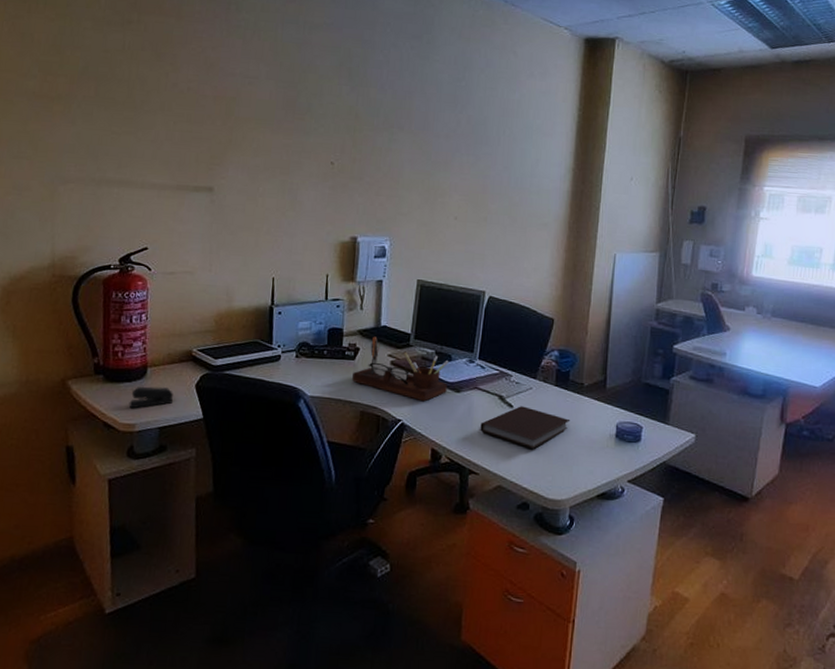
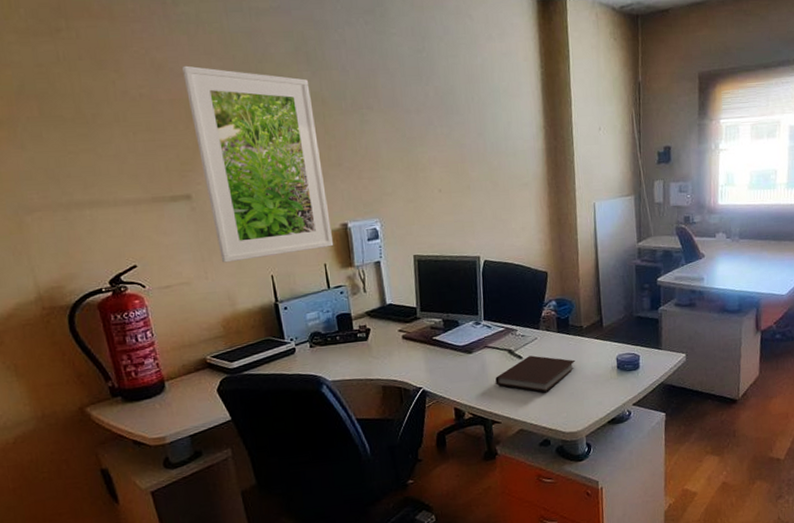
stapler: present [129,386,173,409] -> none [154,397,198,423]
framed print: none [228,67,346,259] -> present [182,65,334,263]
desk organizer: present [352,336,449,402] -> none [368,315,460,368]

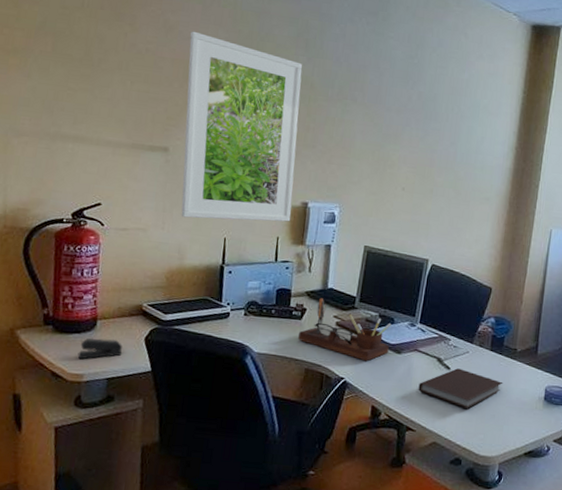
stapler: none [154,397,198,423] -> present [77,338,122,360]
desk organizer: none [368,315,460,368] -> present [298,298,392,362]

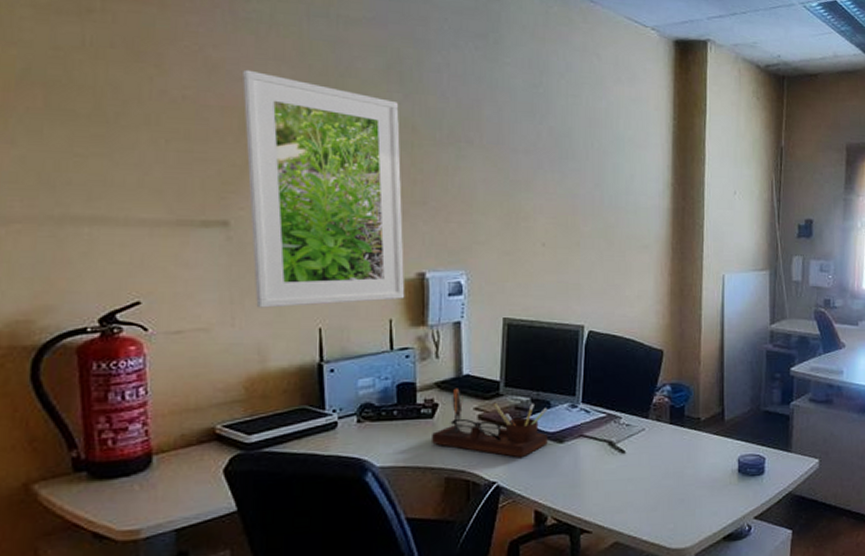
stapler: present [77,338,122,360] -> none [128,478,192,511]
notebook: present [418,368,503,410] -> none [589,450,689,497]

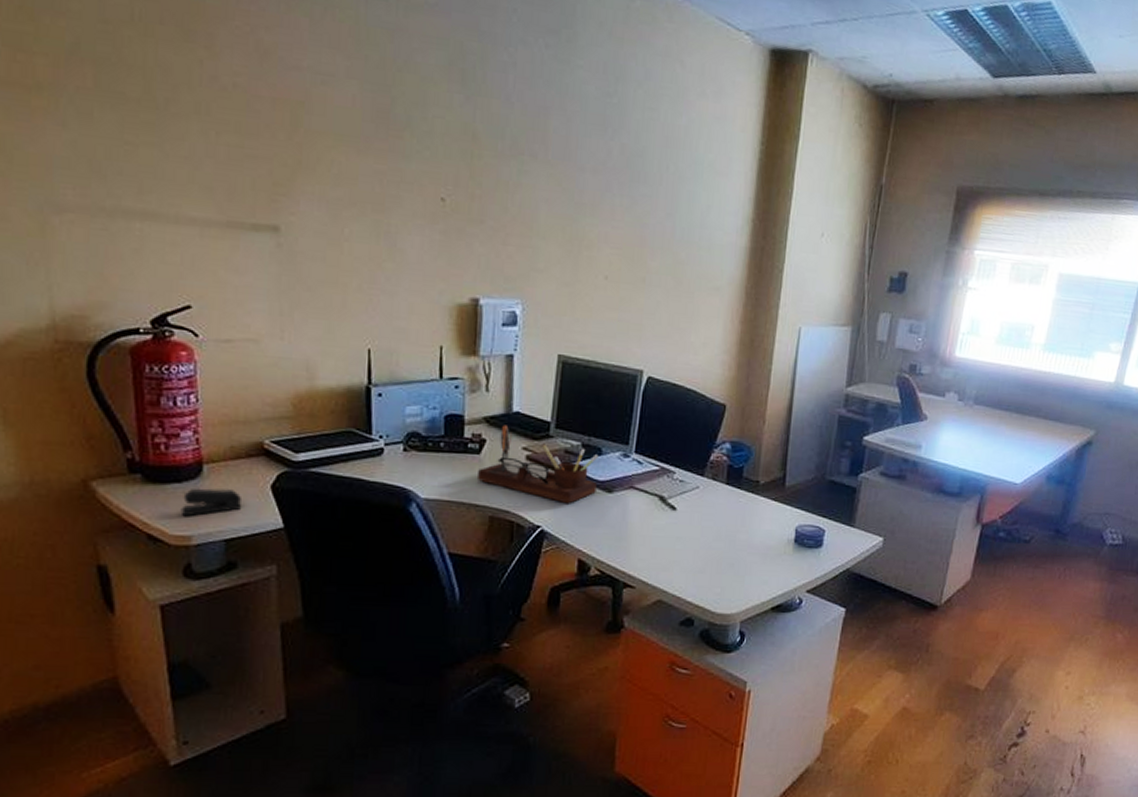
stapler: none [128,478,192,511] -> present [180,488,241,517]
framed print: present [242,69,405,308] -> none [295,57,460,326]

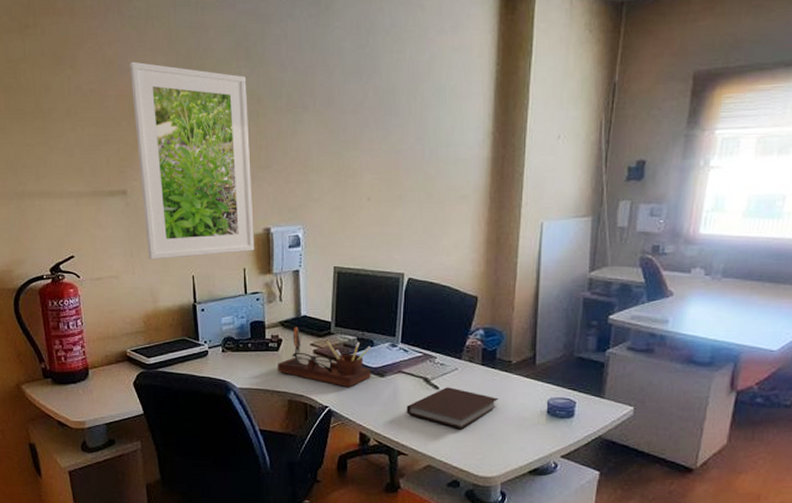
stapler: present [180,488,241,517] -> none [77,387,115,408]
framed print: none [295,57,460,326] -> present [130,61,255,260]
notebook: none [637,508,743,559] -> present [406,387,499,430]

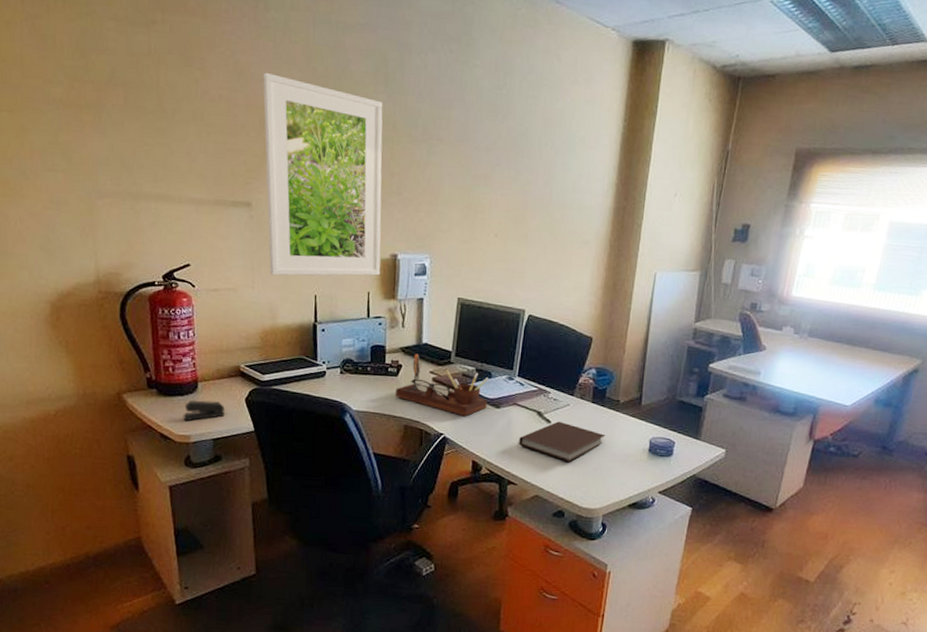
stapler: none [77,387,115,408] -> present [183,400,224,421]

